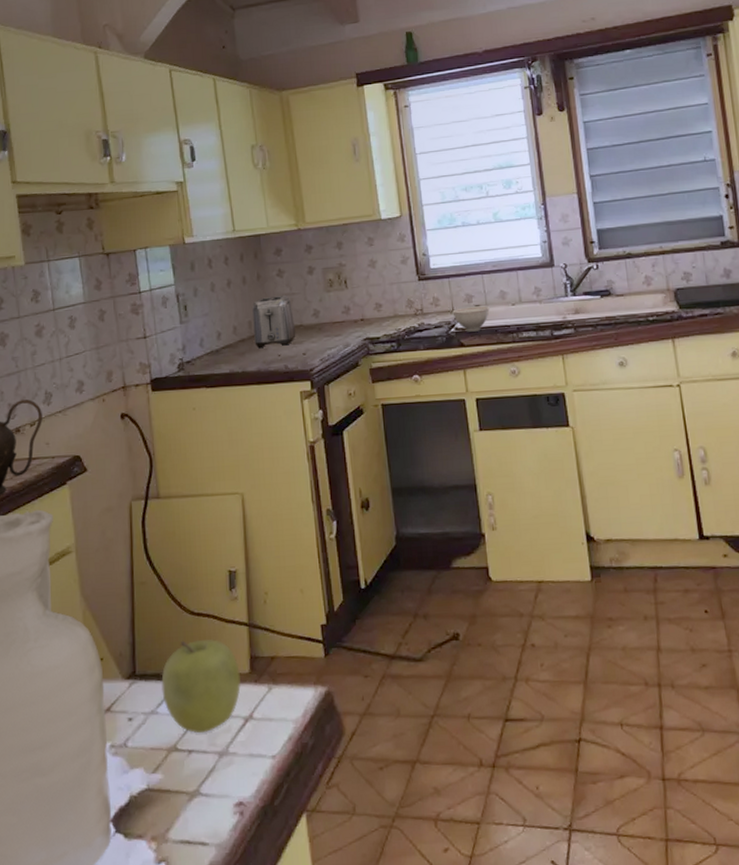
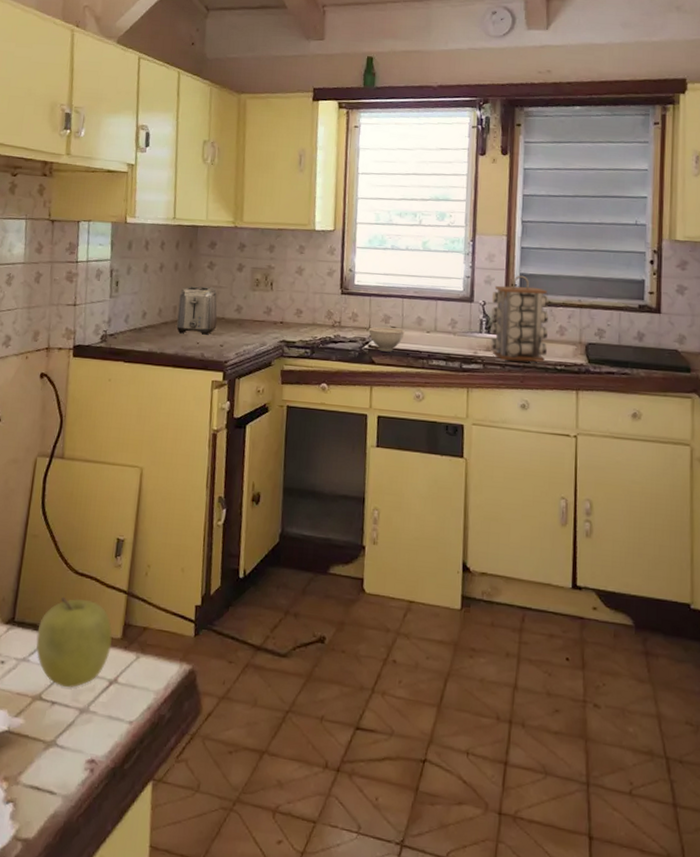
spice rack: none [571,231,637,321] -> present [490,275,549,363]

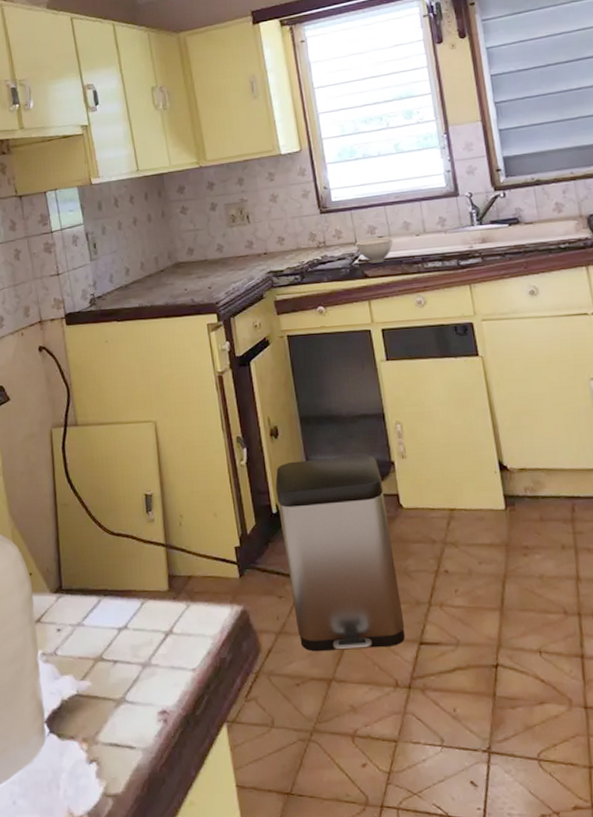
fruit: present [36,596,113,687] -> none [85,557,161,645]
toaster: present [176,285,218,335] -> none [158,232,201,284]
pedal bin: none [241,529,350,727] -> present [275,455,405,652]
spice rack: present [490,275,549,363] -> none [477,158,548,249]

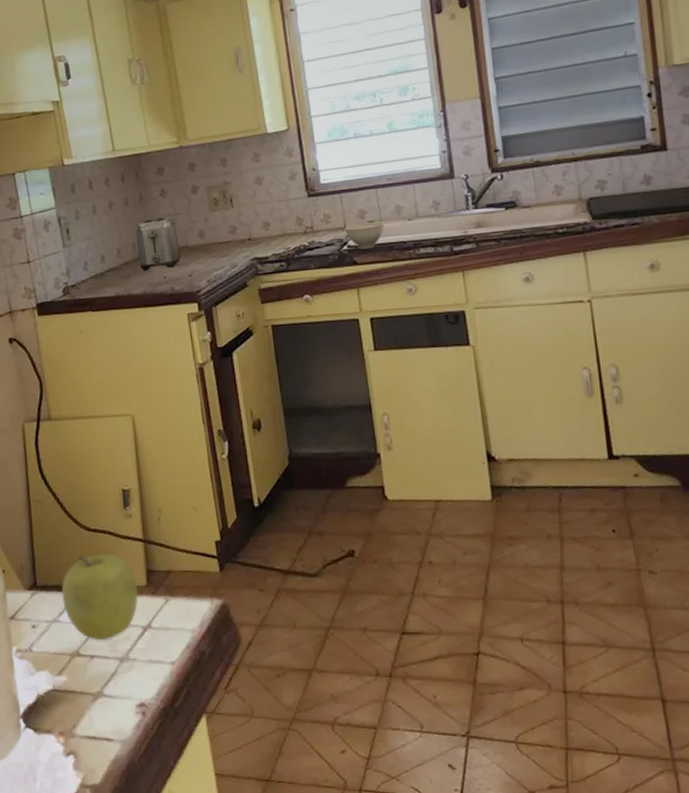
fruit: none [85,557,161,645] -> present [61,553,139,640]
toaster: none [158,232,201,284] -> present [135,216,182,271]
pedal bin: present [275,455,405,652] -> none [257,447,387,643]

